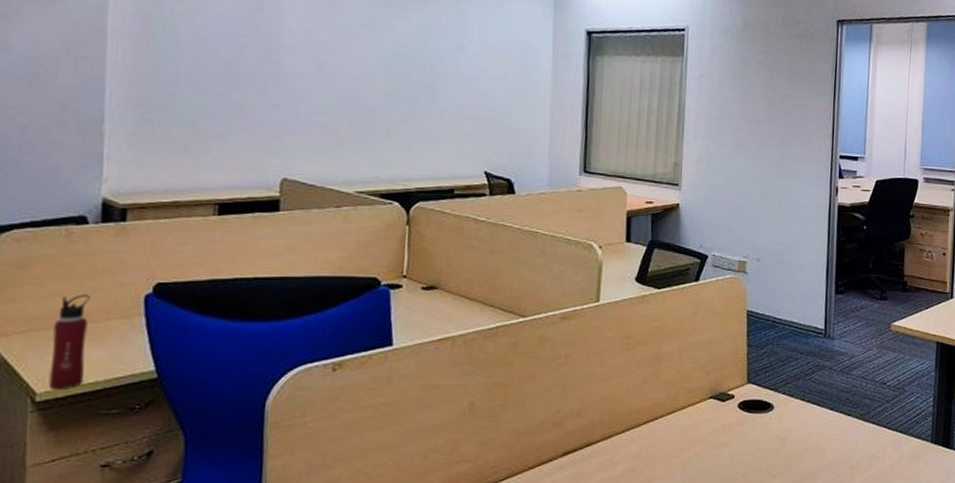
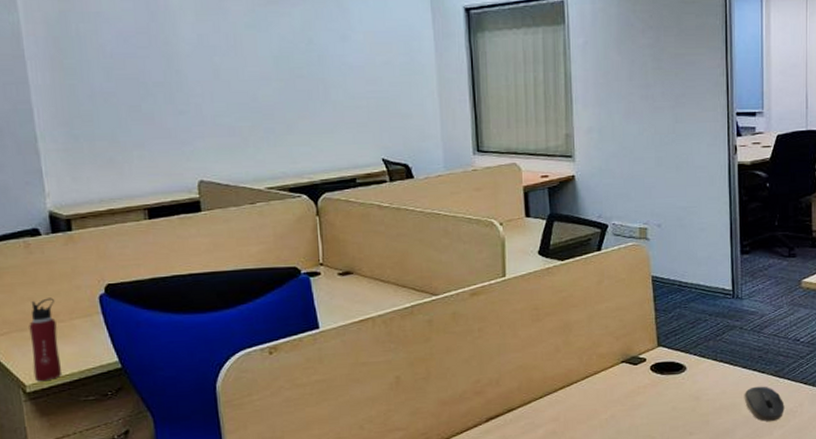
computer mouse: none [829,429,868,466] -> present [744,386,785,421]

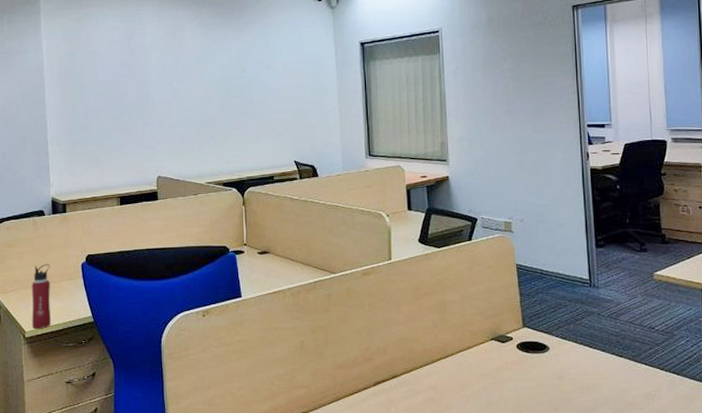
computer mouse: present [744,386,785,421] -> none [604,369,643,403]

